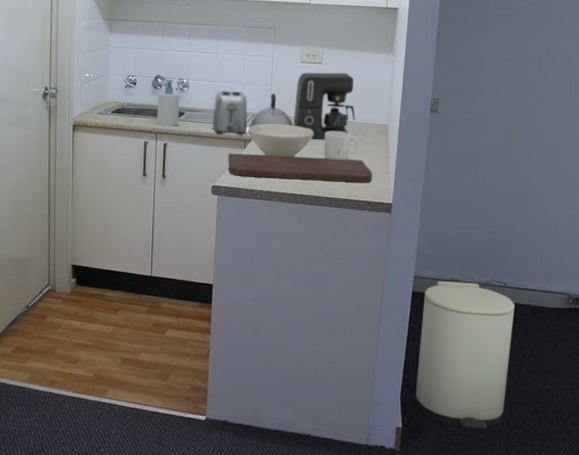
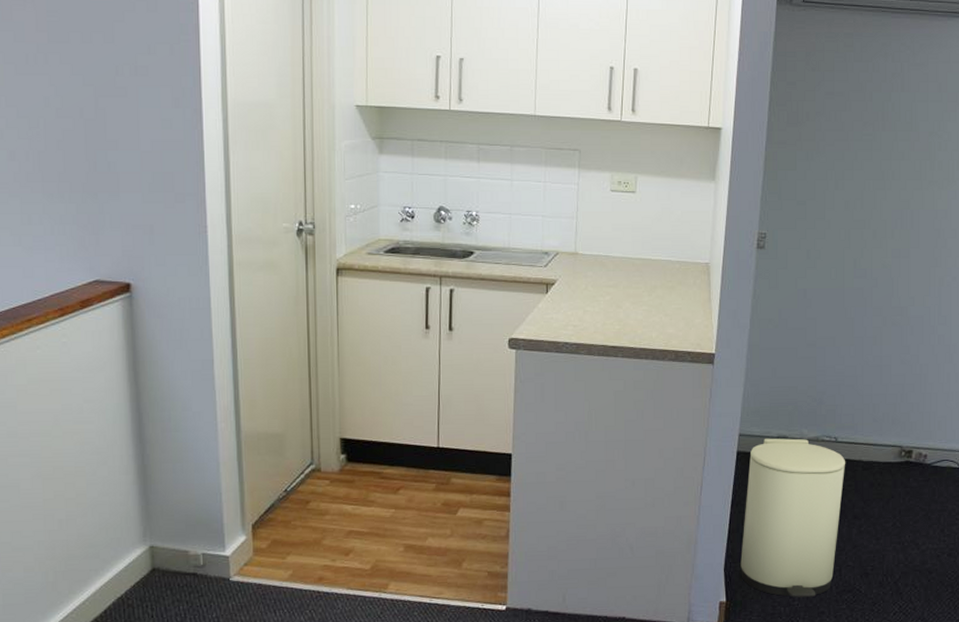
soap bottle: present [157,79,180,127] -> none [440,211,469,269]
toaster: present [212,89,248,137] -> none [507,223,550,280]
cutting board: present [228,153,372,183] -> none [527,299,693,331]
kettle: present [248,93,293,133] -> none [550,228,602,275]
bowl: present [248,124,314,157] -> none [550,264,627,303]
coffee maker: present [294,72,356,139] -> none [603,202,674,281]
mug: present [323,131,359,161] -> none [637,271,678,306]

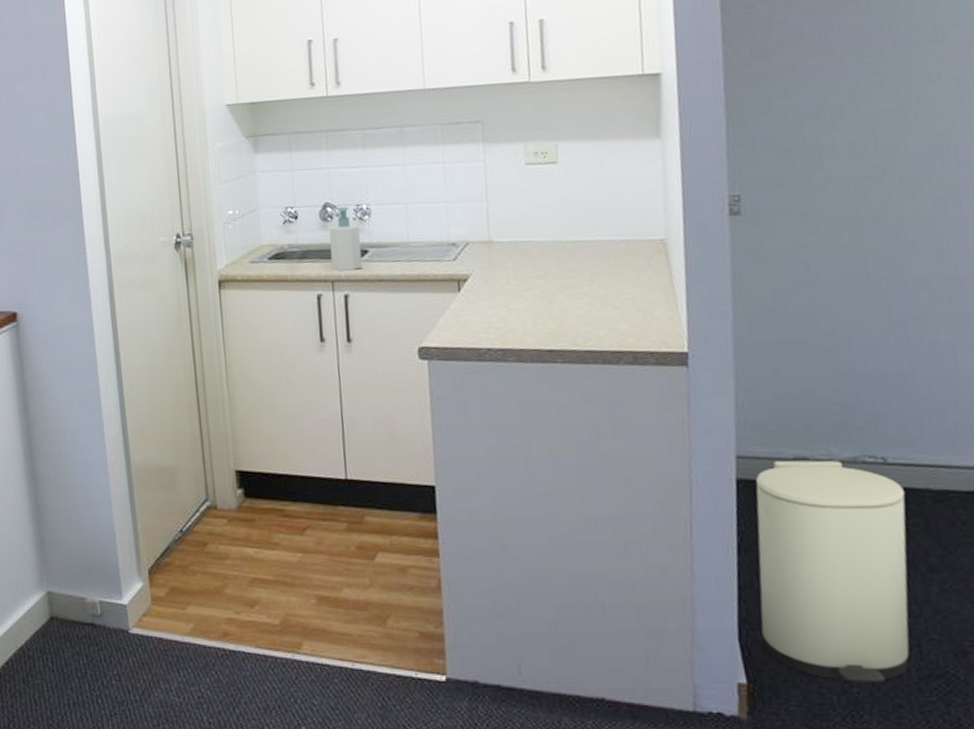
soap bottle: none [440,211,469,269] -> present [329,206,363,272]

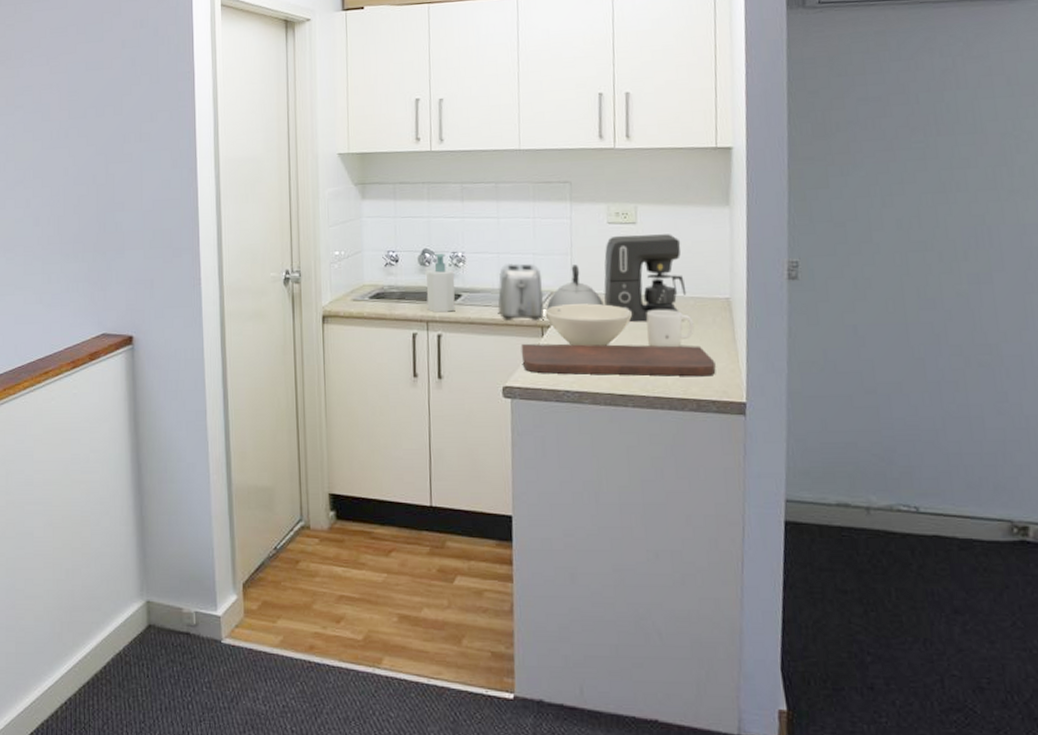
toaster: none [408,212,459,278] -> present [497,262,544,322]
cutting board: none [436,293,653,332] -> present [521,343,716,377]
bowl: none [460,252,558,300] -> present [545,303,633,347]
kettle: none [461,211,525,269] -> present [545,264,604,316]
coffee maker: none [523,172,617,270] -> present [604,234,687,321]
mug: none [572,255,627,297] -> present [646,309,694,348]
pedal bin: present [756,460,910,684] -> none [801,505,935,715]

